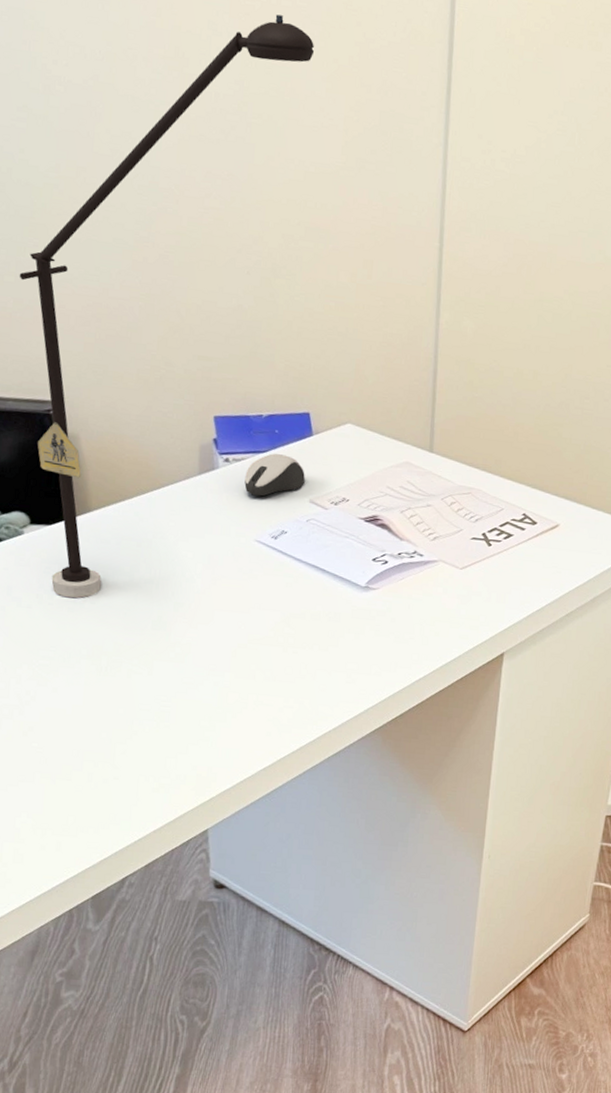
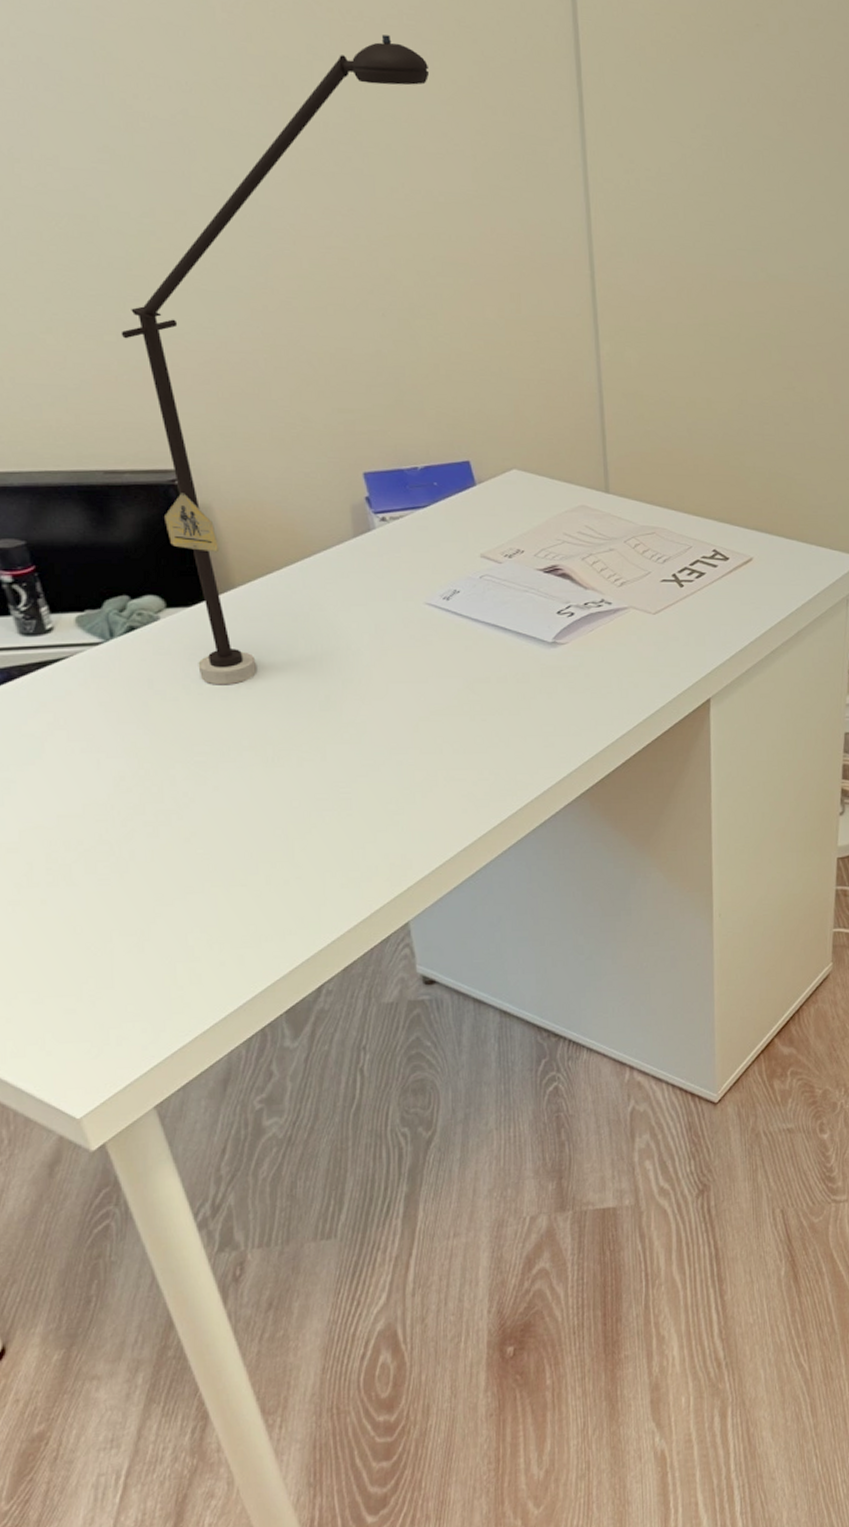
computer mouse: present [244,453,305,497] -> none [406,508,473,555]

